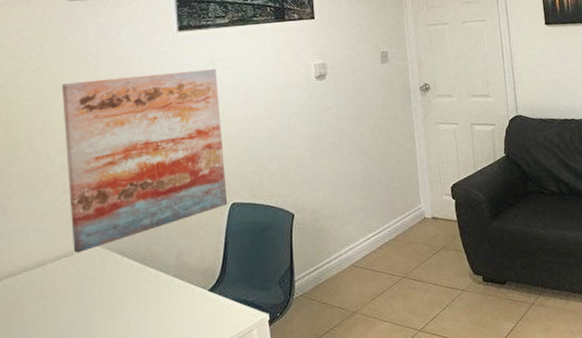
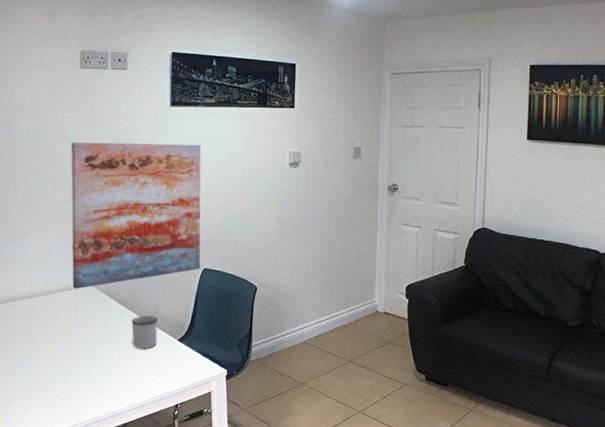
mug: none [150,268,183,310] -> present [131,316,158,349]

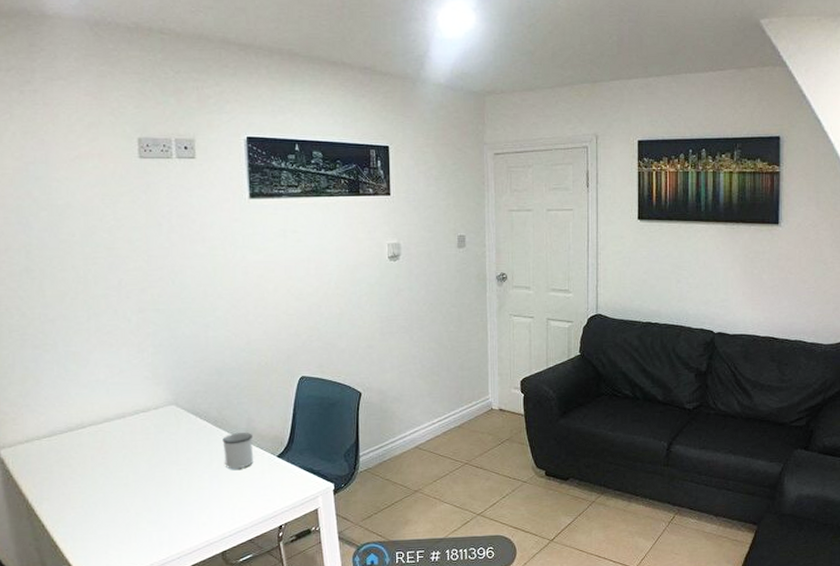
wall art: present [71,141,201,289] -> none [136,240,297,409]

